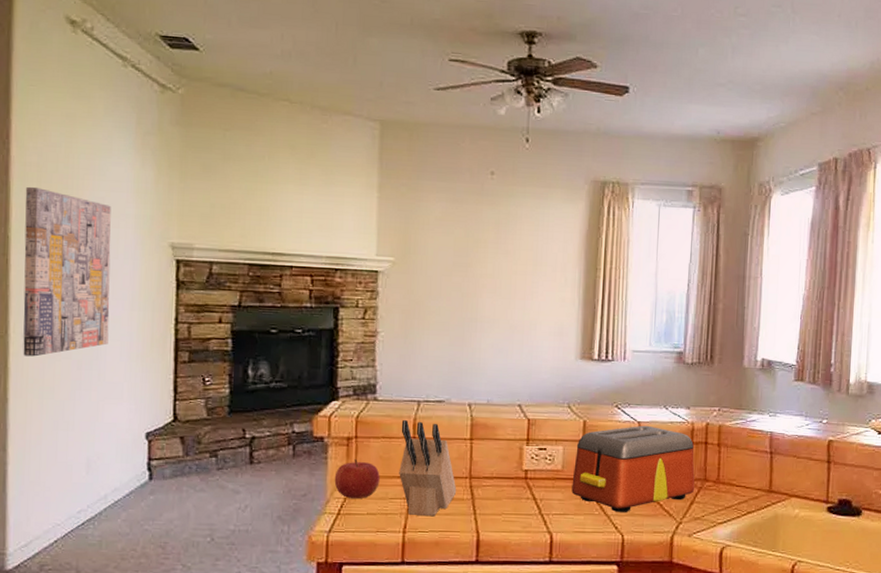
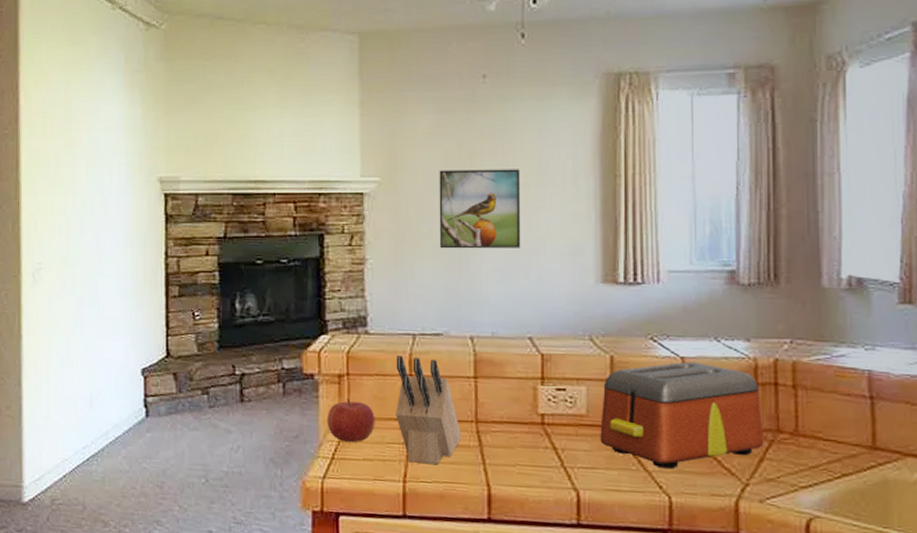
wall art: present [23,186,111,357] -> none [32,132,106,295]
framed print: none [445,254,519,327] -> present [439,169,521,249]

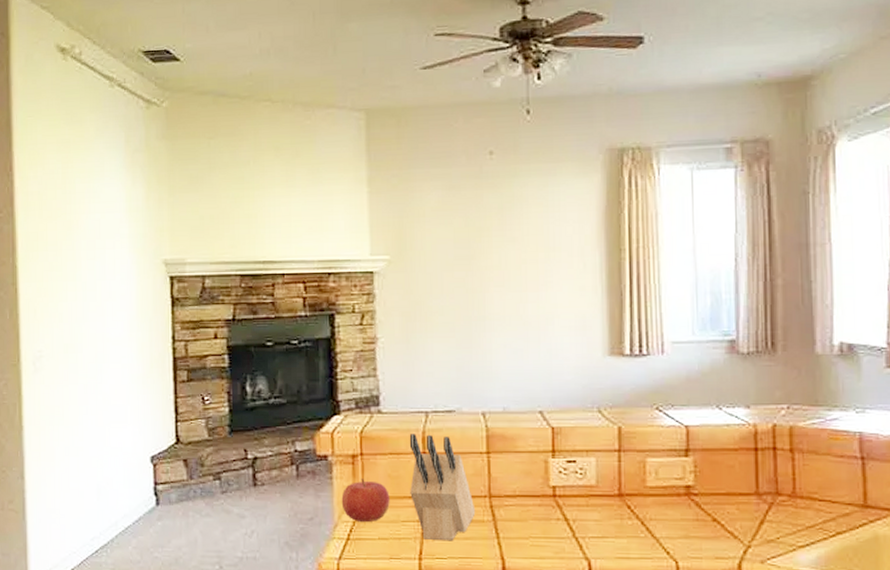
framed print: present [439,169,521,249] -> none [448,245,530,326]
toaster: present [600,361,764,470] -> none [609,429,765,535]

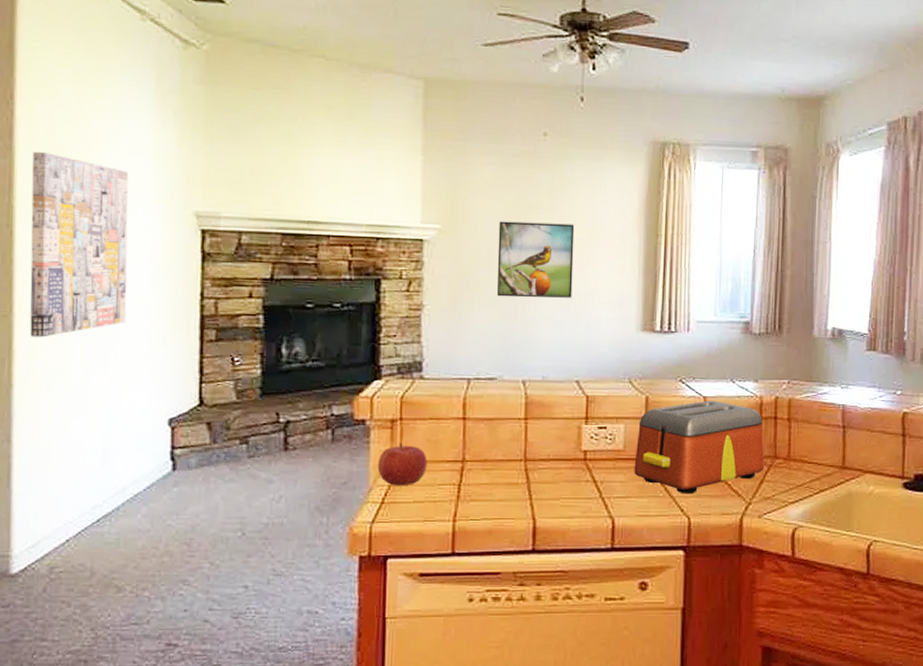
wall art: none [29,215,111,383] -> present [29,151,129,338]
knife block: present [409,433,476,541] -> none [448,398,511,503]
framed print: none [448,245,530,326] -> present [496,221,575,298]
toaster: none [609,429,765,535] -> present [634,400,765,495]

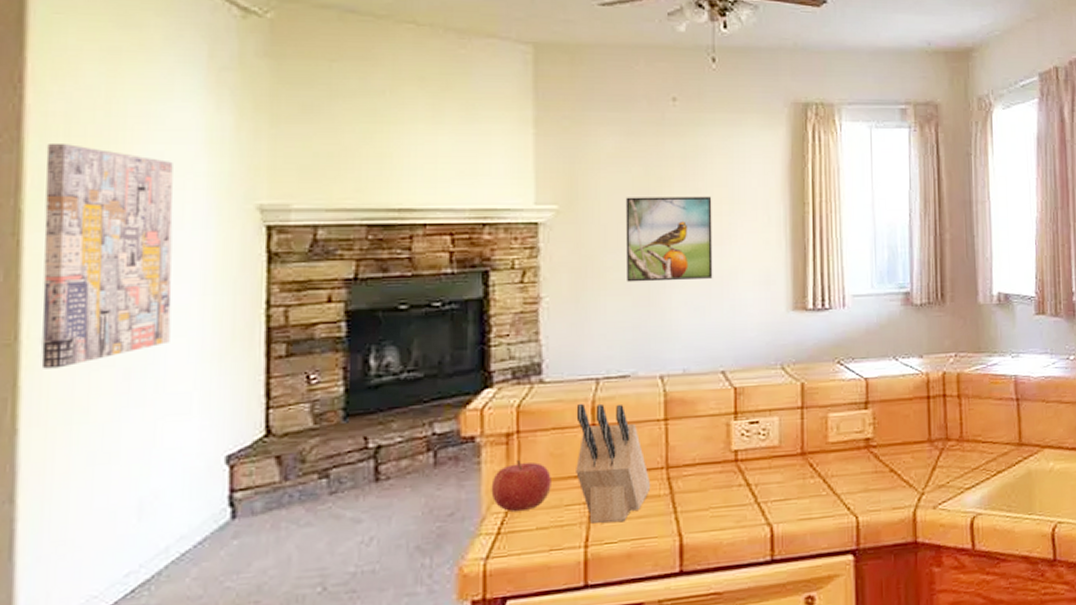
knife block: none [448,398,511,503] -> present [576,403,651,524]
toaster: present [634,400,765,495] -> none [792,381,936,490]

